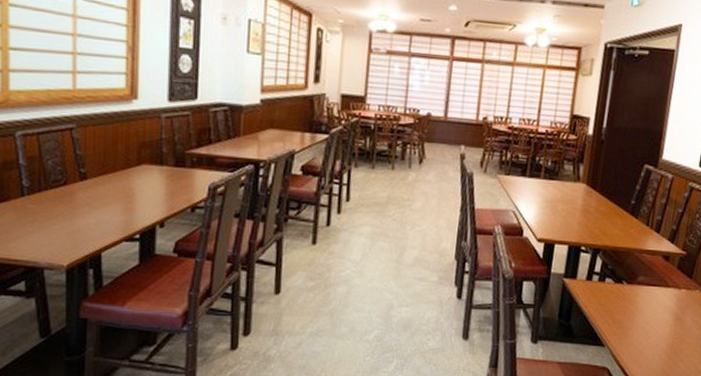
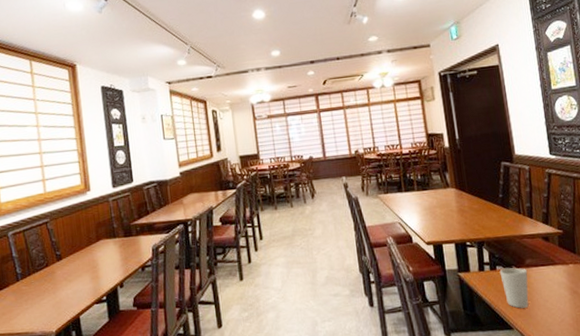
cup: none [606,281,637,326] -> present [499,267,529,308]

